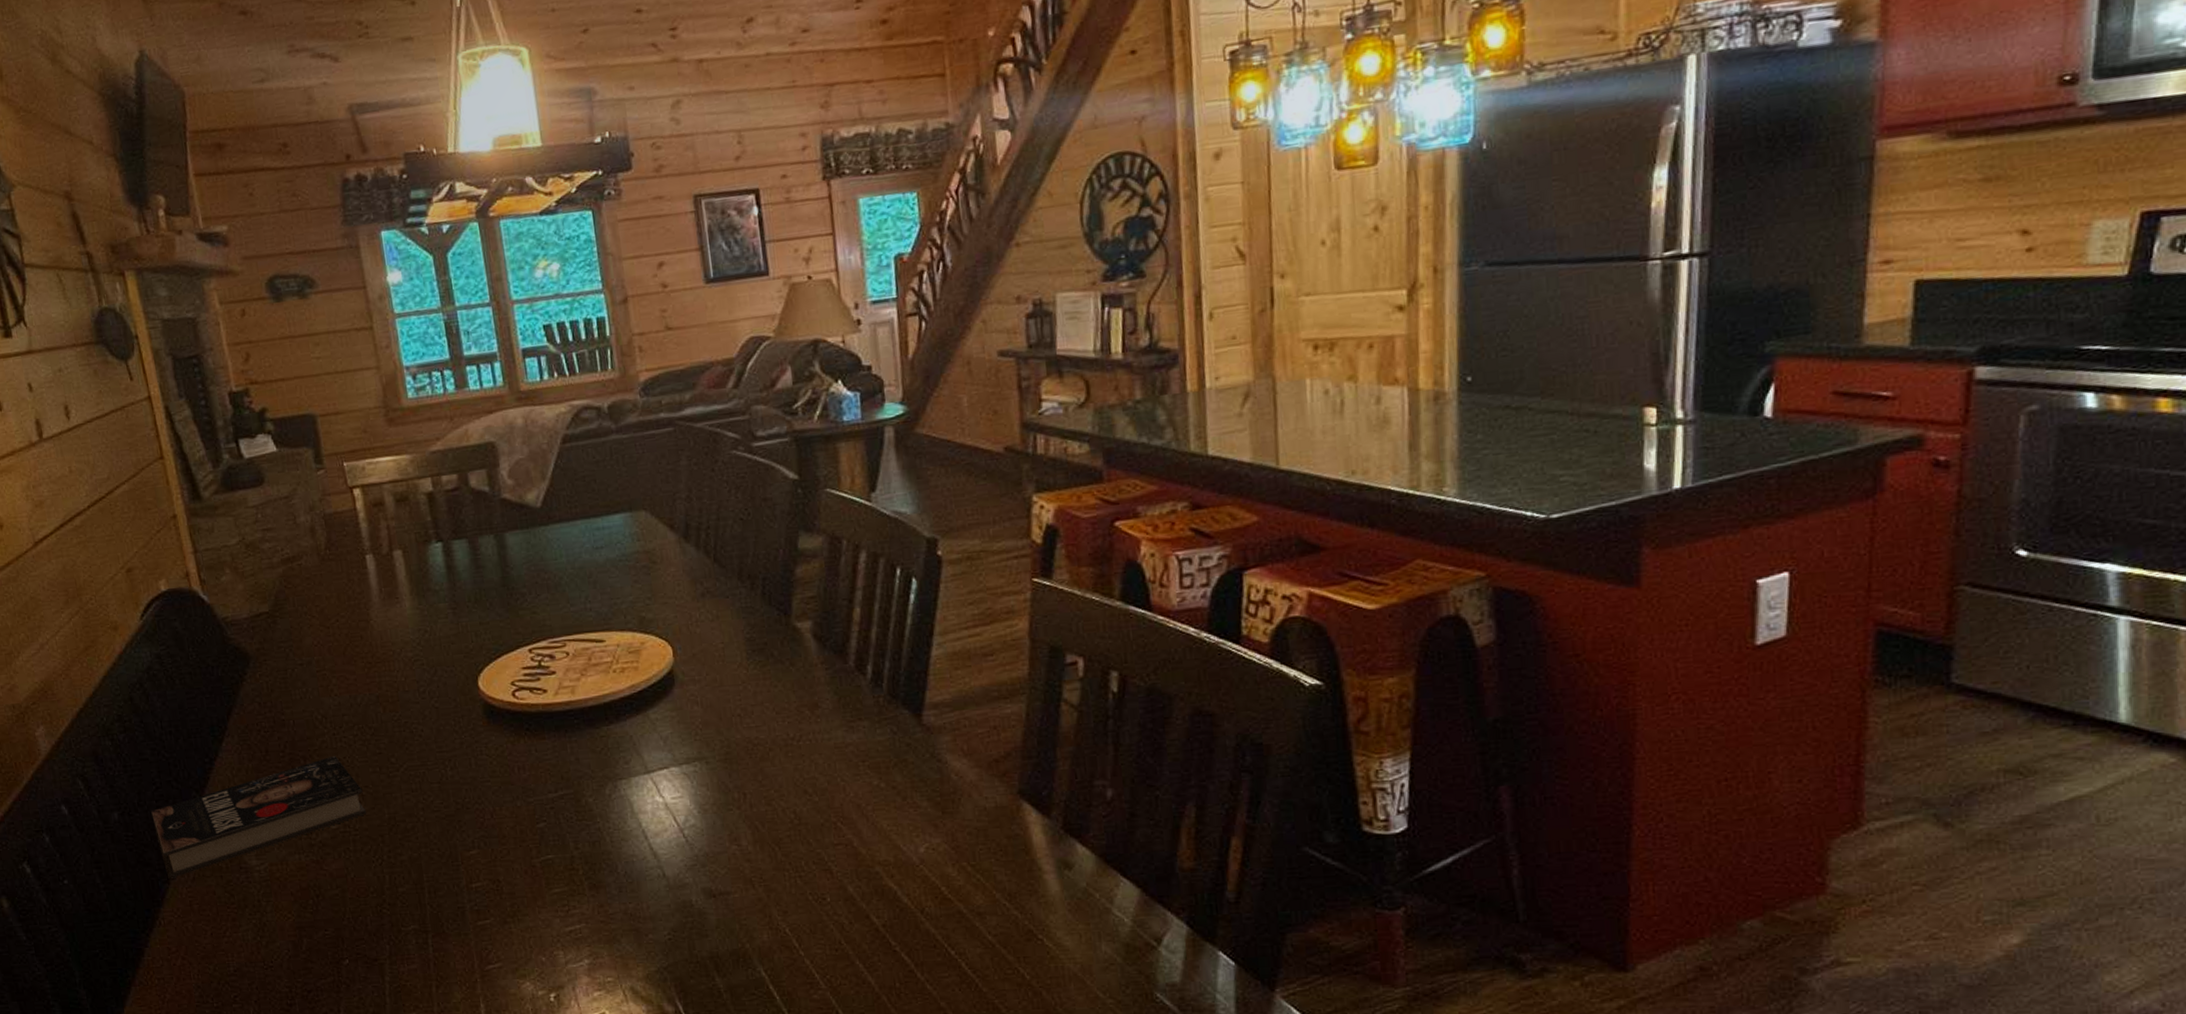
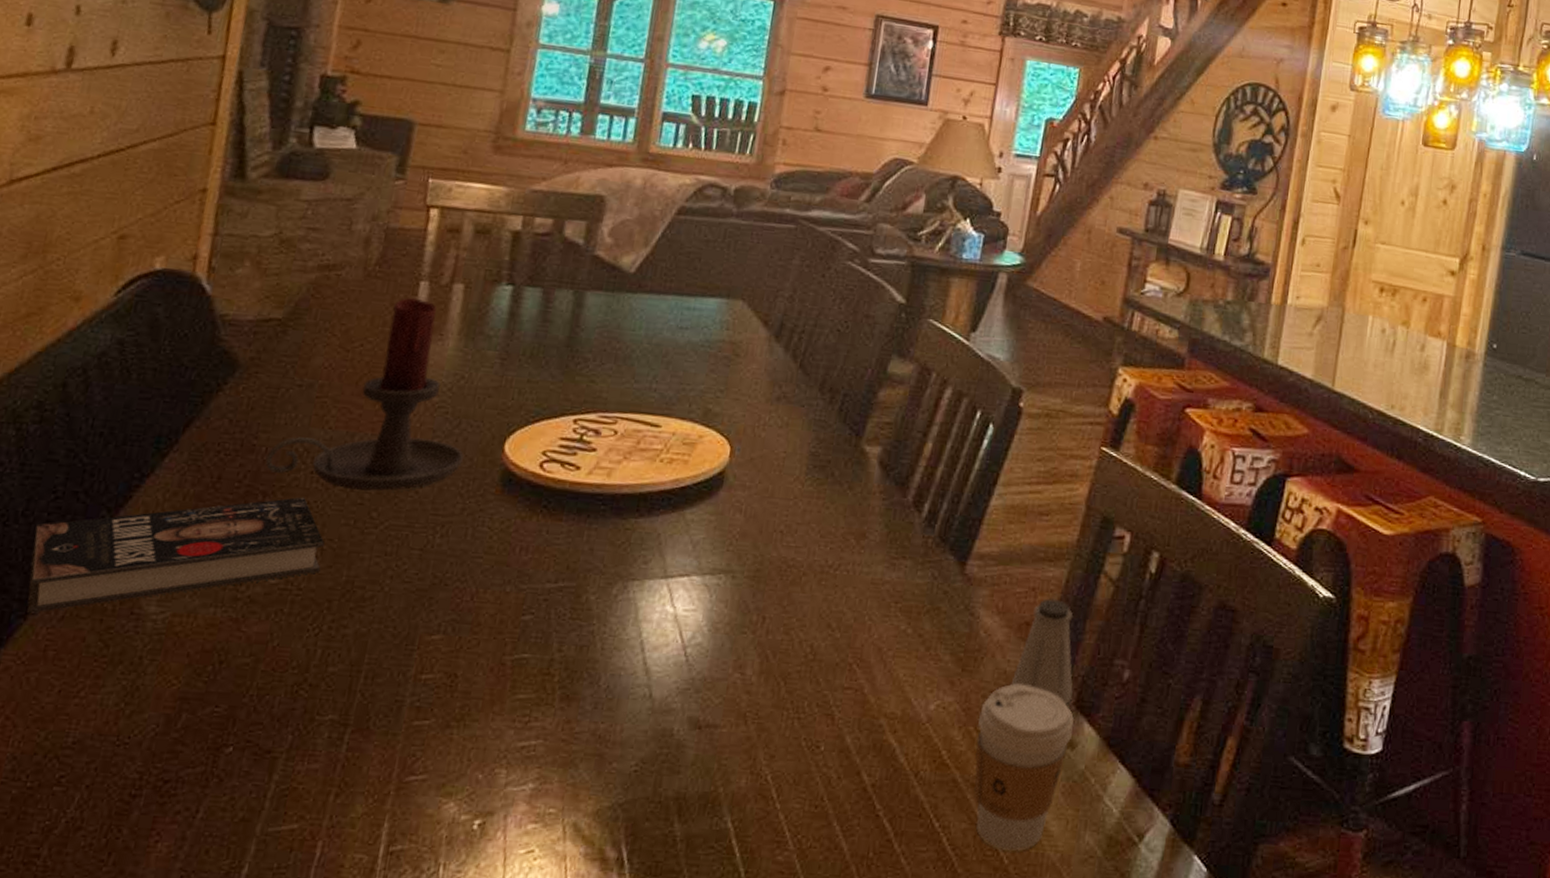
candle holder: none [295,571,449,744] -> present [265,298,465,492]
coffee cup: none [969,817,1067,969] -> present [974,683,1074,852]
saltshaker: none [993,733,1058,829] -> present [1011,598,1074,704]

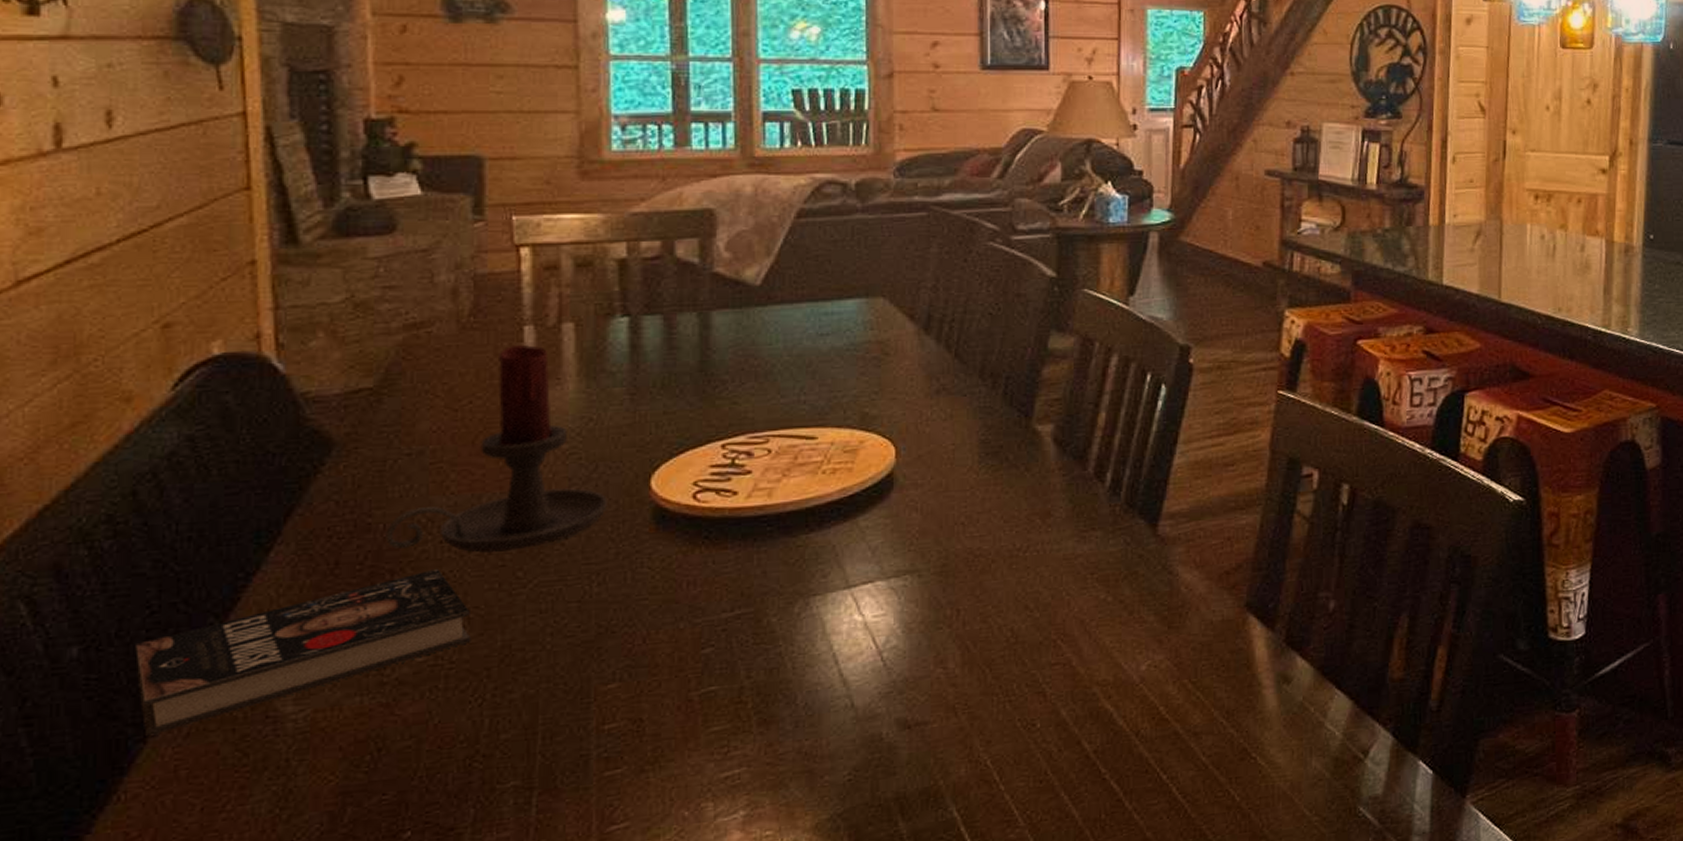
coffee cup: present [974,683,1074,852] -> none [1191,630,1287,790]
saltshaker: present [1011,598,1074,704] -> none [1219,545,1281,642]

